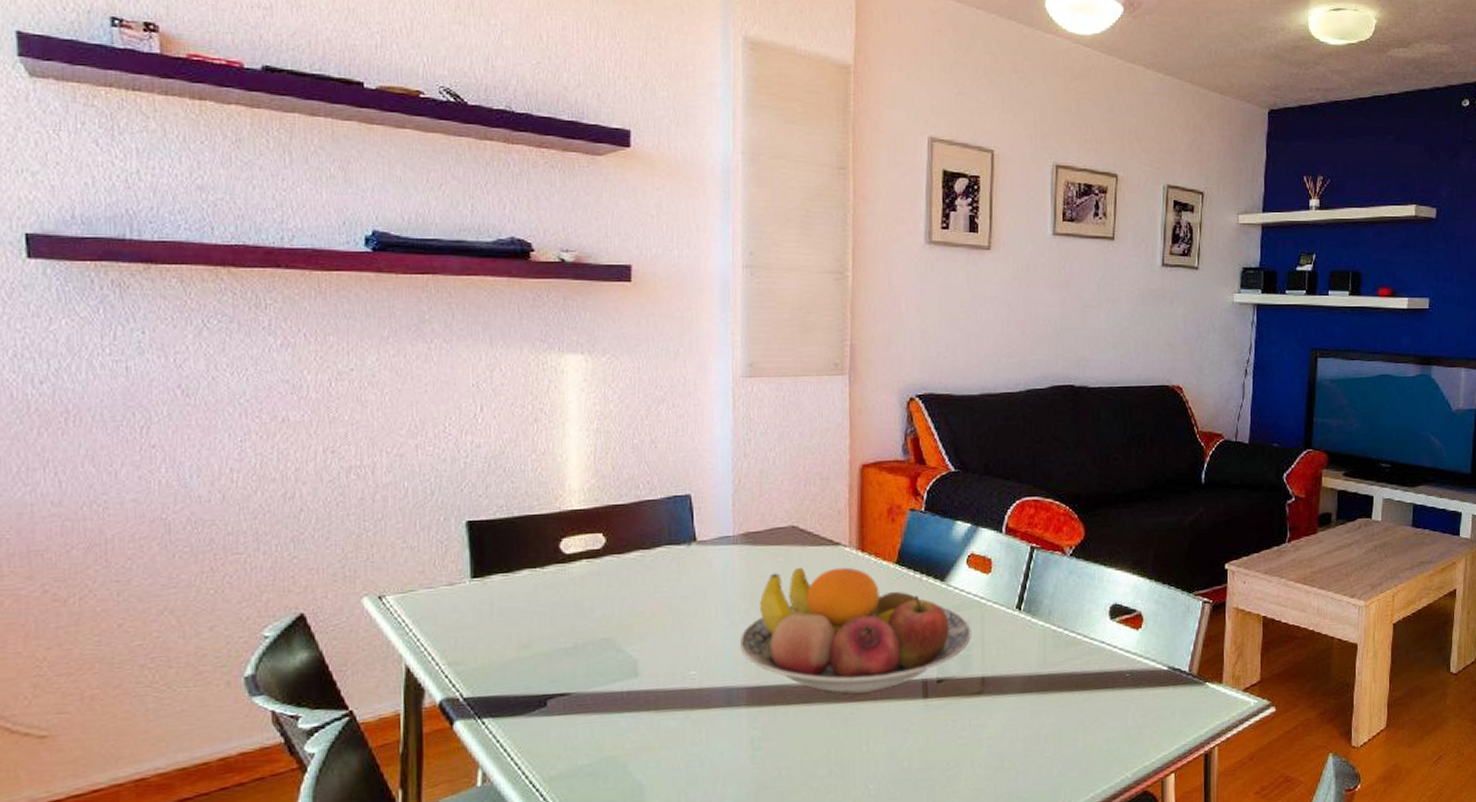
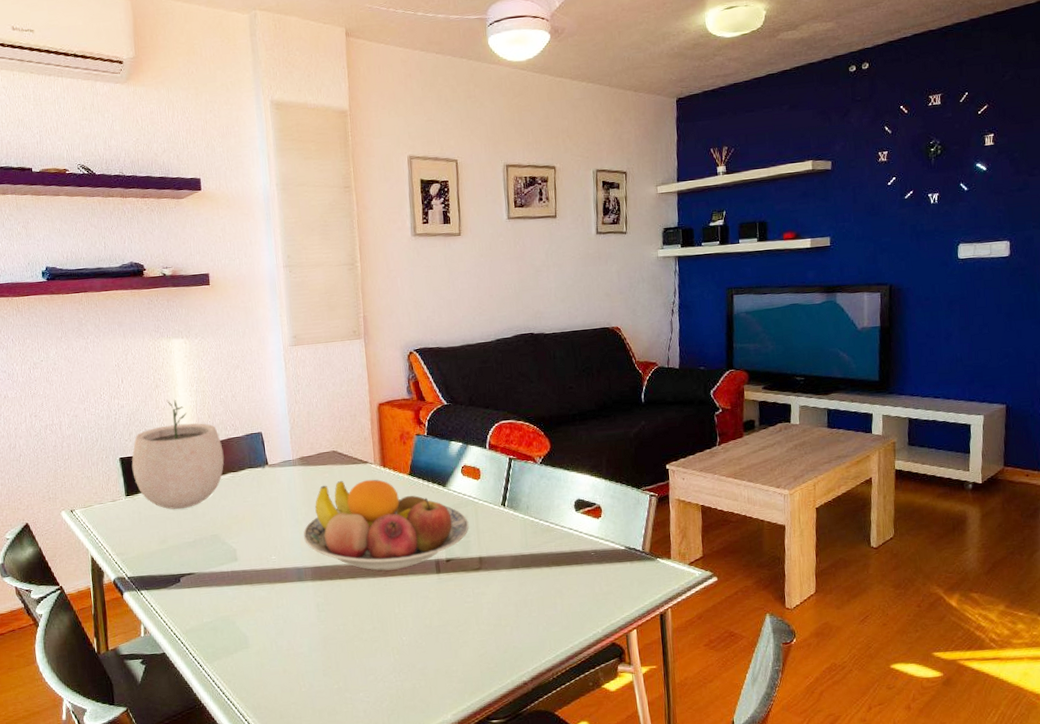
plant pot: none [485,440,631,601] -> present [131,399,225,510]

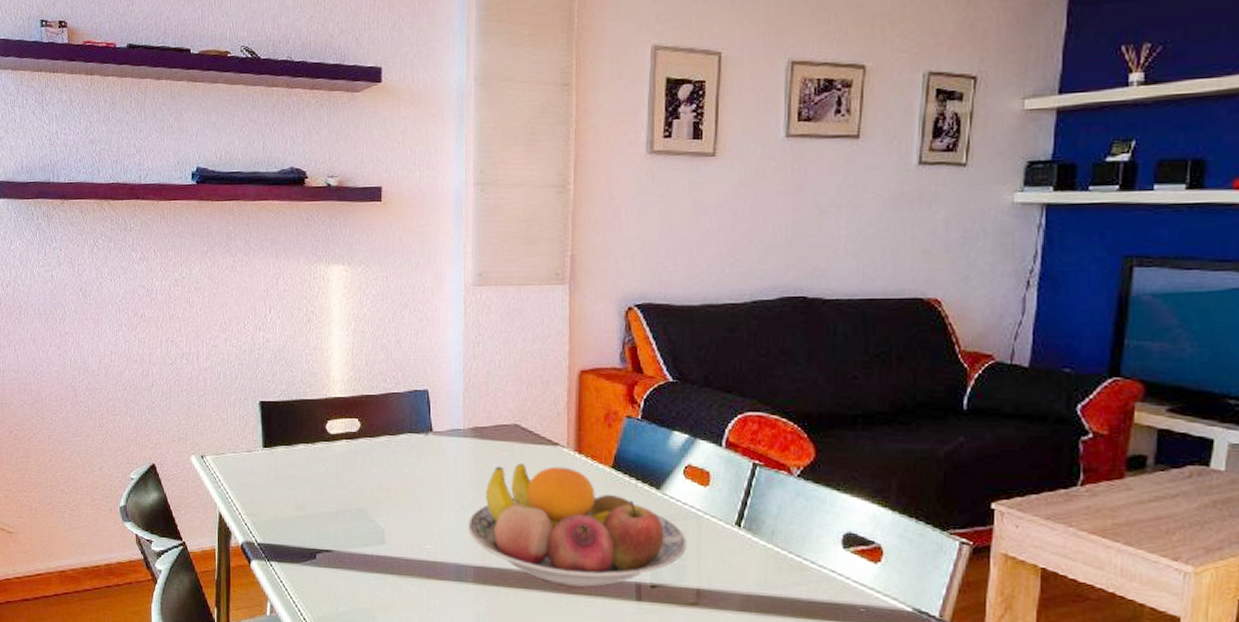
plant pot: present [131,399,225,510] -> none [272,338,380,472]

